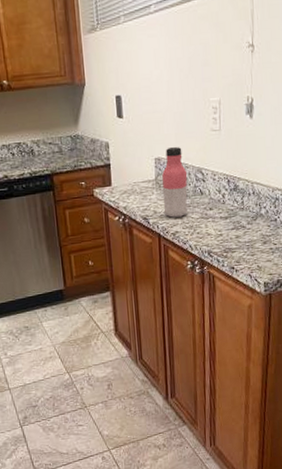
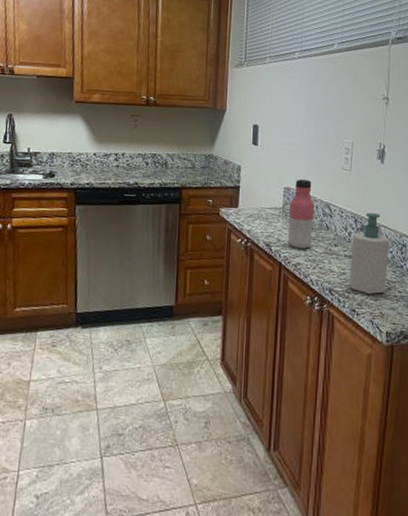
soap bottle: none [226,170,263,251] -> present [349,212,390,294]

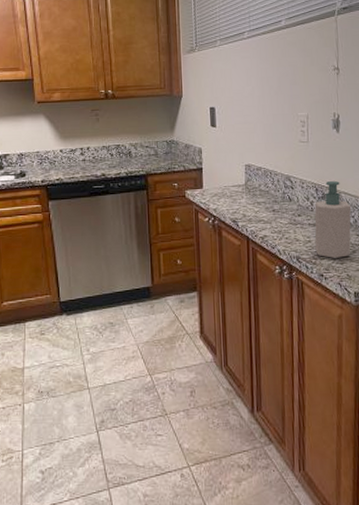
water bottle: present [287,179,315,249] -> none [252,154,277,222]

